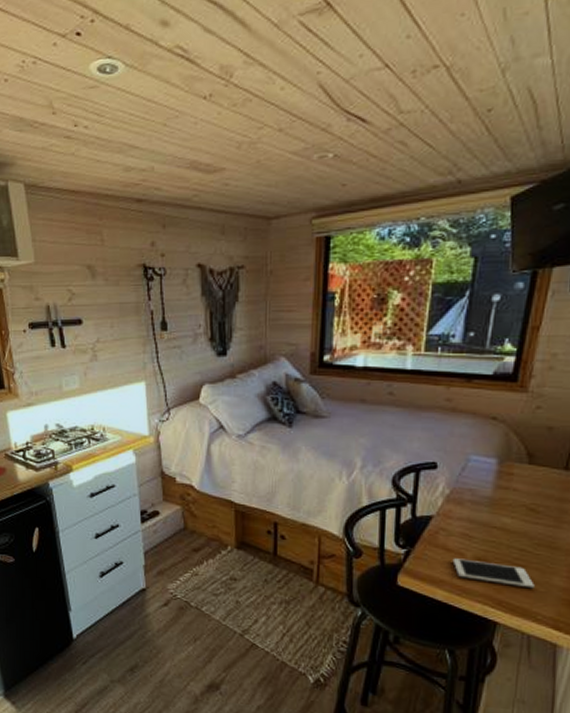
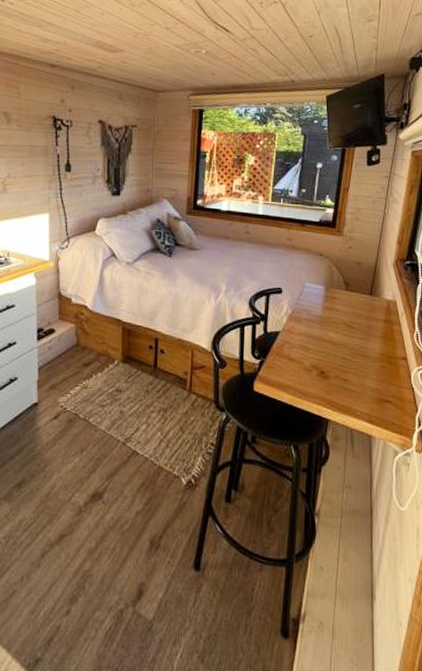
cell phone: present [452,558,535,589] -> none [295,366,354,390]

